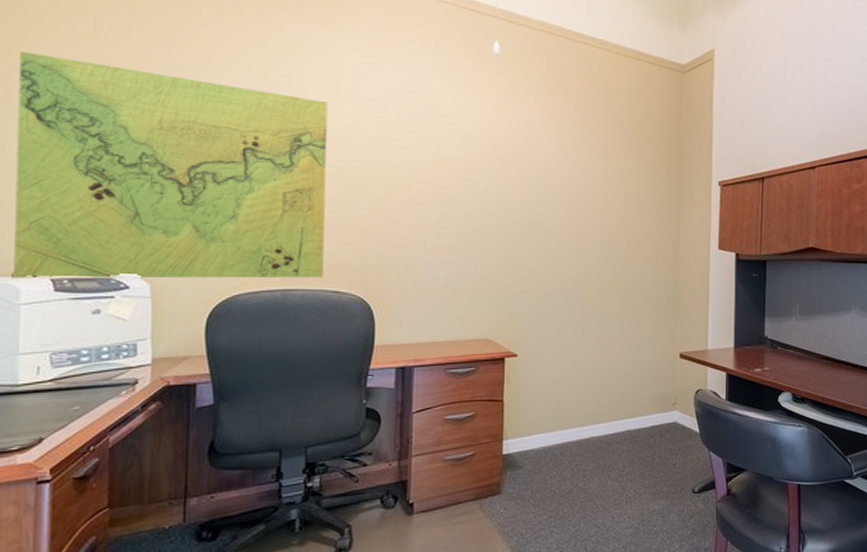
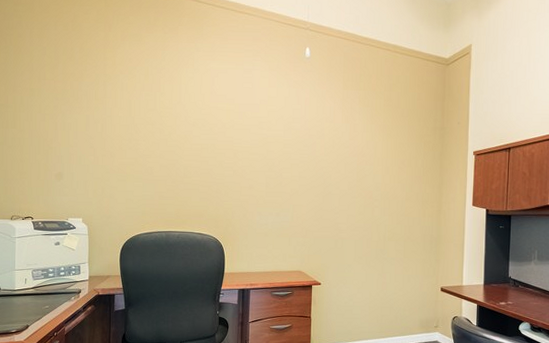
map: present [13,51,328,279] -> none [12,71,195,224]

